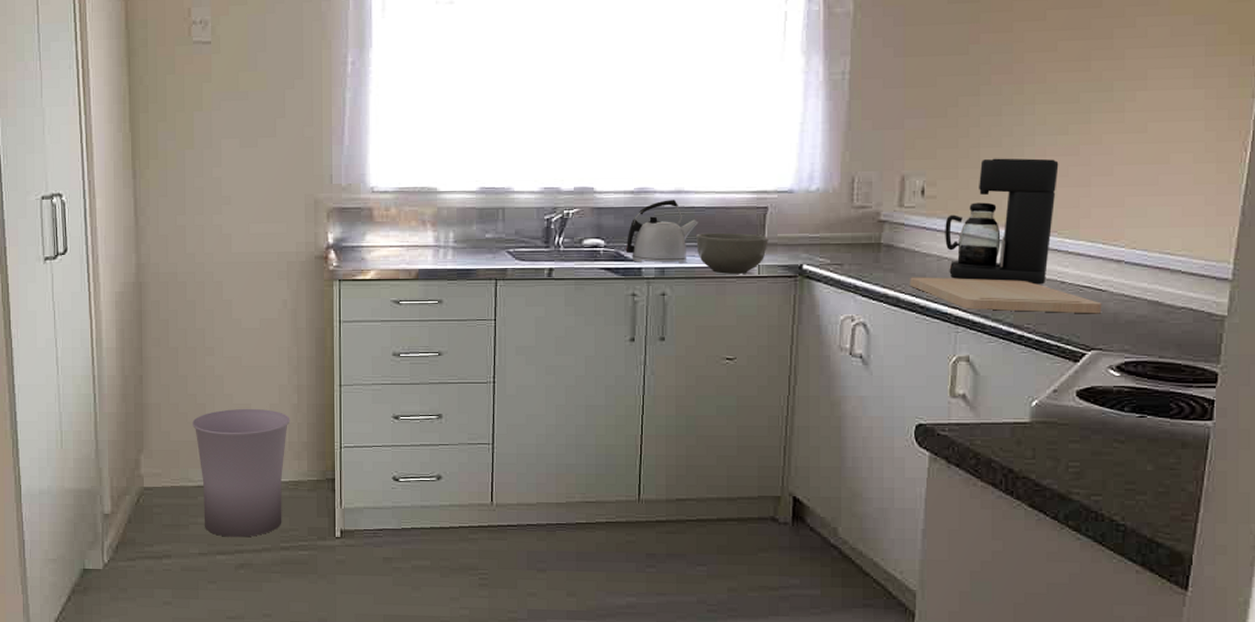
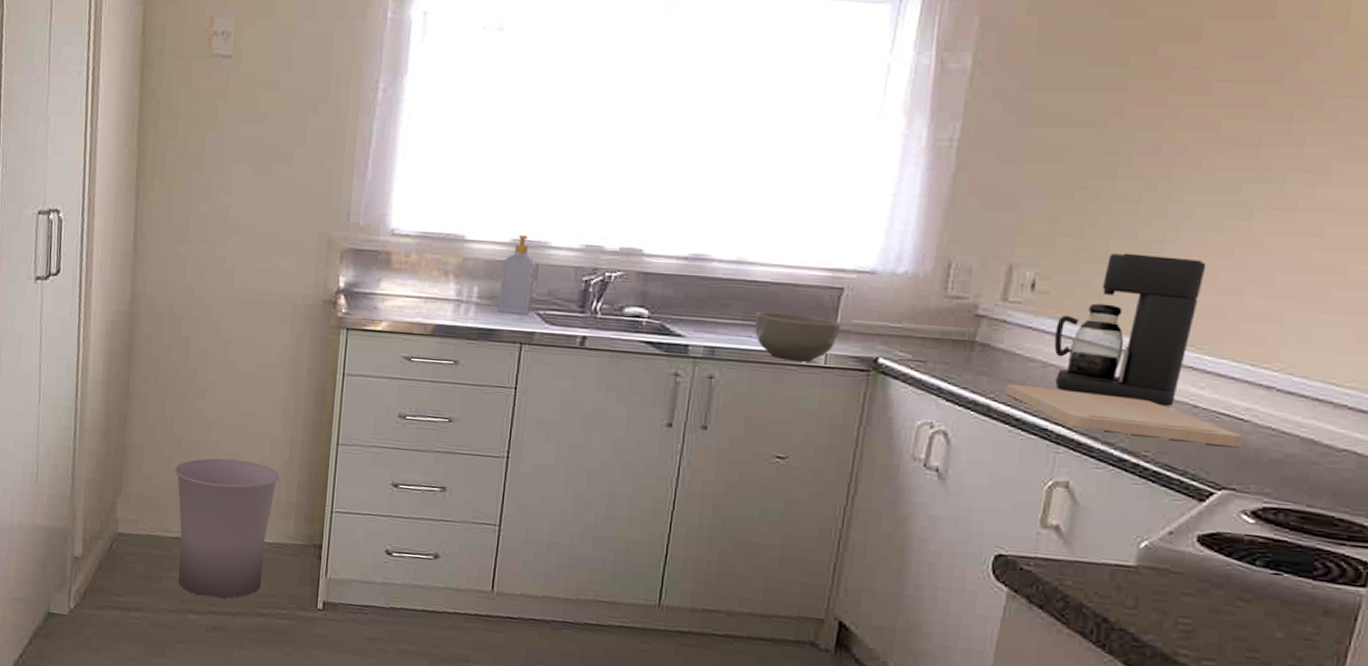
soap bottle: none [472,183,503,255] -> present [497,234,536,316]
kettle: present [625,200,699,264] -> none [672,270,761,345]

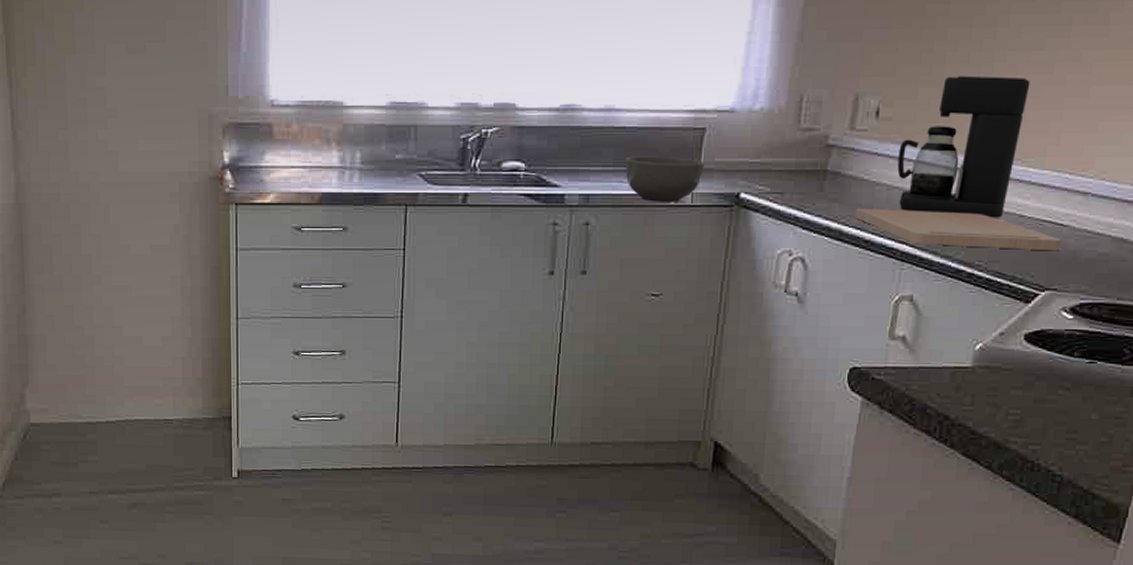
waste bin: present [175,458,280,598] -> none [80,341,184,476]
soap bottle: present [497,234,536,316] -> none [381,97,415,178]

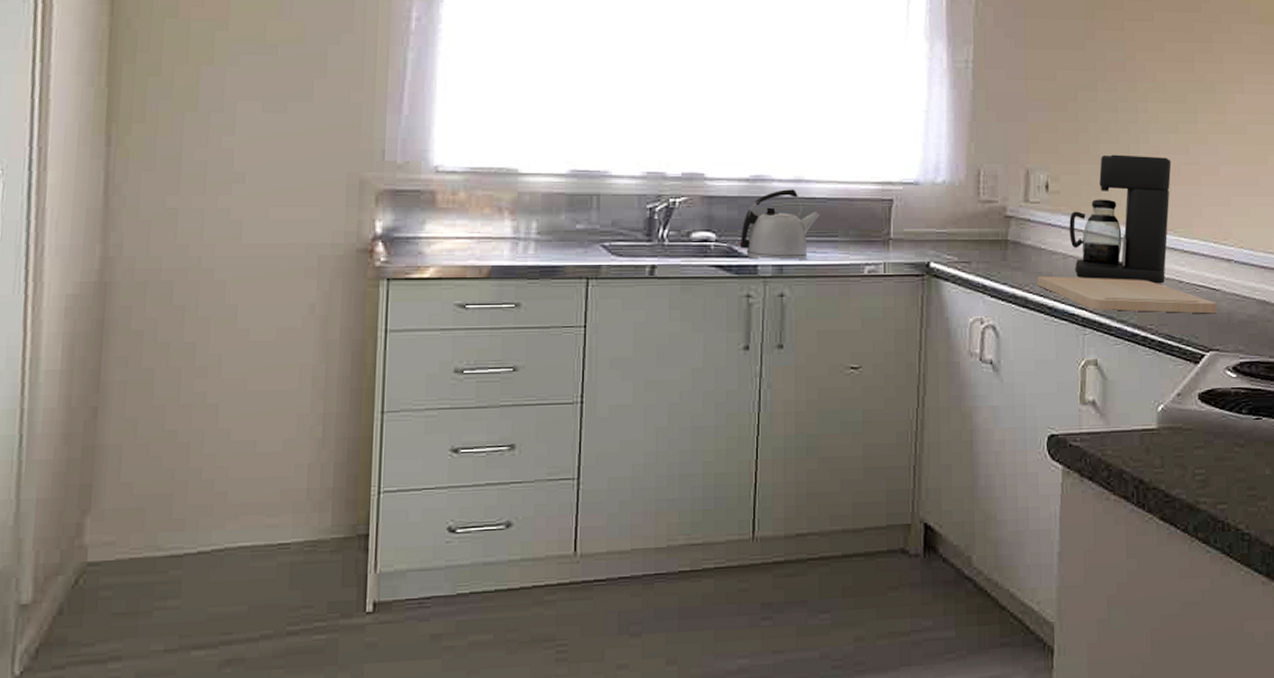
kettle: none [548,118,629,191] -> present [739,189,820,262]
bowl: present [625,156,705,203] -> none [818,226,894,274]

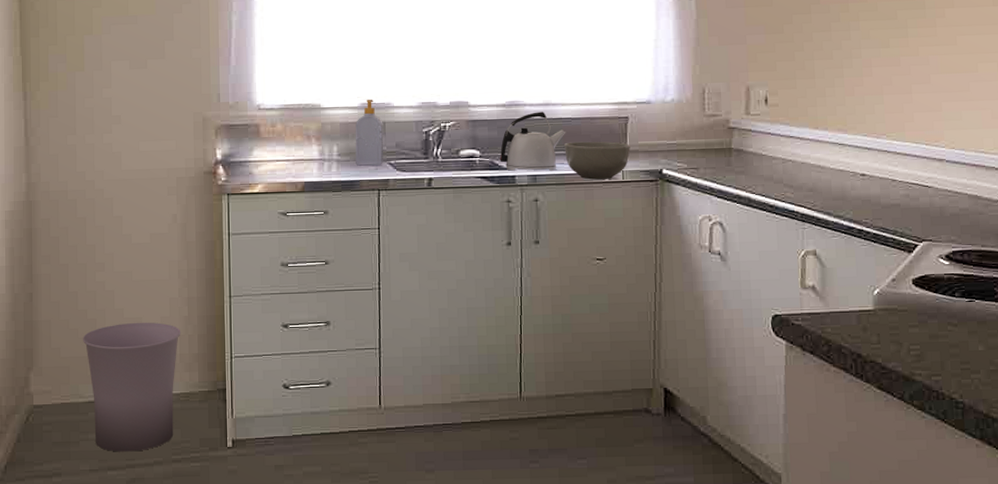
waste bin: none [168,446,311,624] -> present [83,322,181,452]
soap bottle: none [559,165,597,249] -> present [355,99,384,166]
bowl: none [818,226,894,274] -> present [564,141,631,181]
cutting board: present [1037,276,1217,314] -> none [759,178,930,209]
coffee maker: present [1069,154,1172,284] -> none [787,69,884,183]

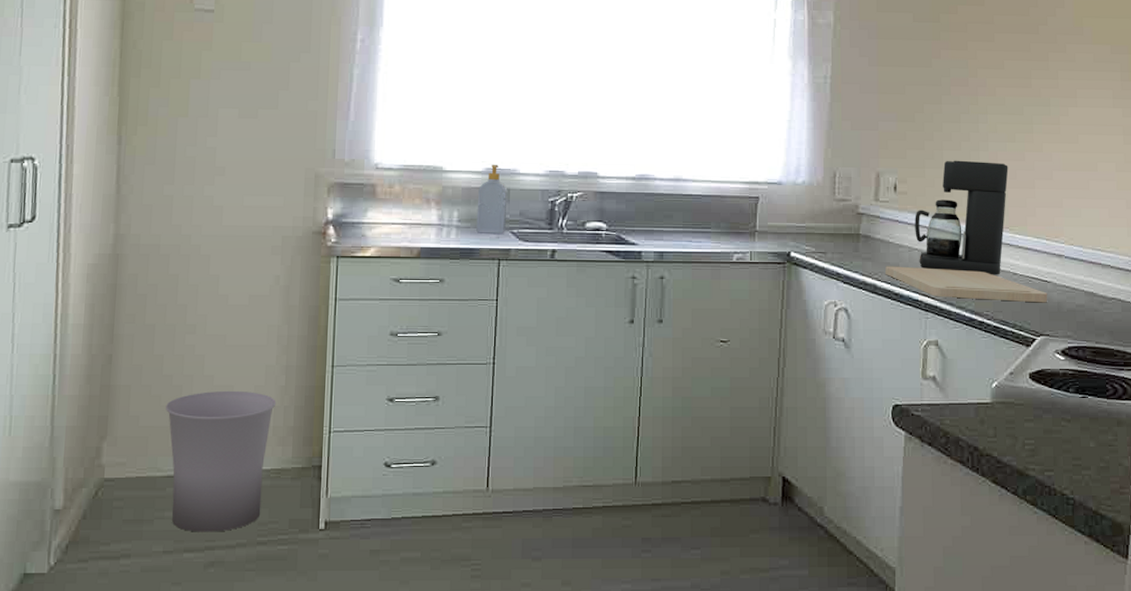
kettle: present [499,112,566,172] -> none [626,187,696,249]
bowl: present [564,141,631,181] -> none [693,219,760,261]
cutting board: none [759,178,930,209] -> present [885,266,1048,303]
coffee maker: none [787,69,884,183] -> present [915,160,1009,275]

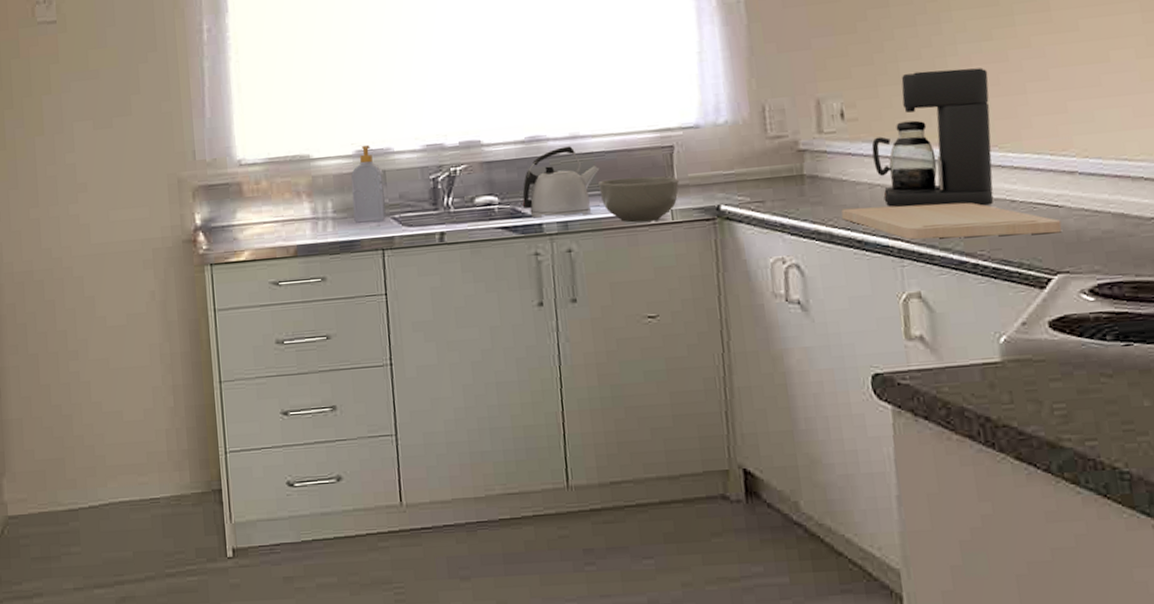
waste bin: present [166,390,276,532] -> none [58,415,168,567]
kettle: none [626,187,696,249] -> present [522,146,600,218]
bowl: none [693,219,760,261] -> present [598,176,679,223]

